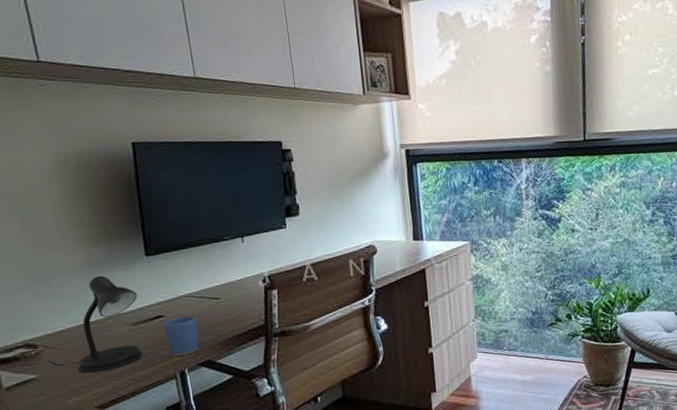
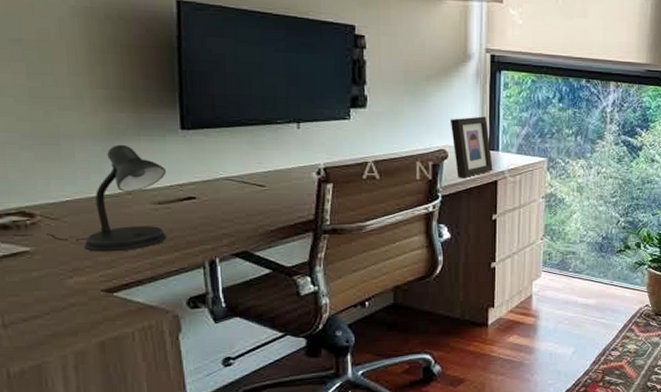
mug: present [163,315,199,356] -> none [195,201,237,243]
picture frame: none [376,209,420,270] -> present [451,116,493,177]

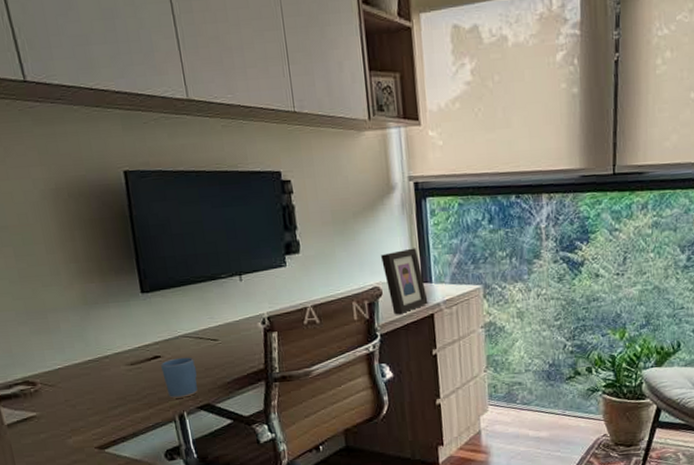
desk lamp: present [14,144,167,252] -> none [23,312,142,413]
mug: none [195,201,237,243] -> present [161,357,198,399]

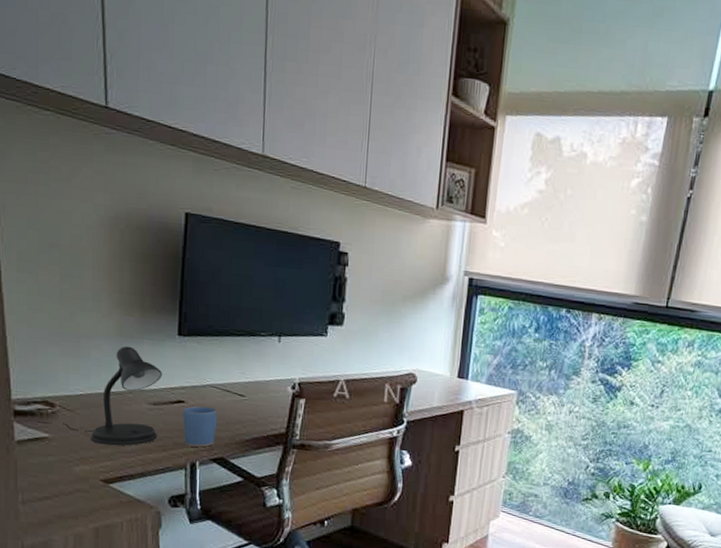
desk lamp: none [23,312,142,413] -> present [38,346,163,446]
picture frame: present [381,248,428,314] -> none [422,341,461,404]

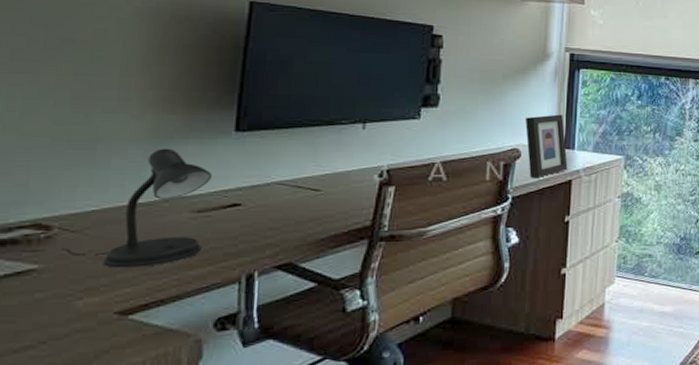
mug: present [183,406,218,447] -> none [237,207,285,255]
picture frame: none [422,341,461,404] -> present [525,114,568,177]

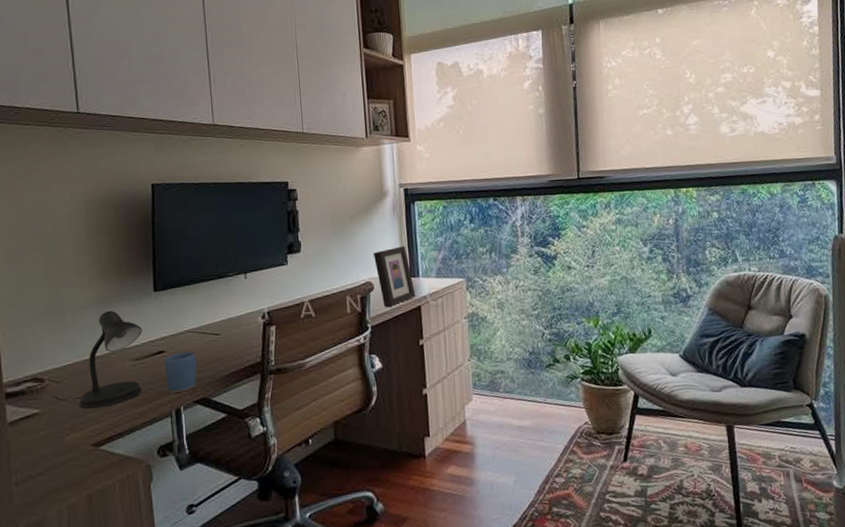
mug: none [237,207,285,255] -> present [164,351,198,393]

